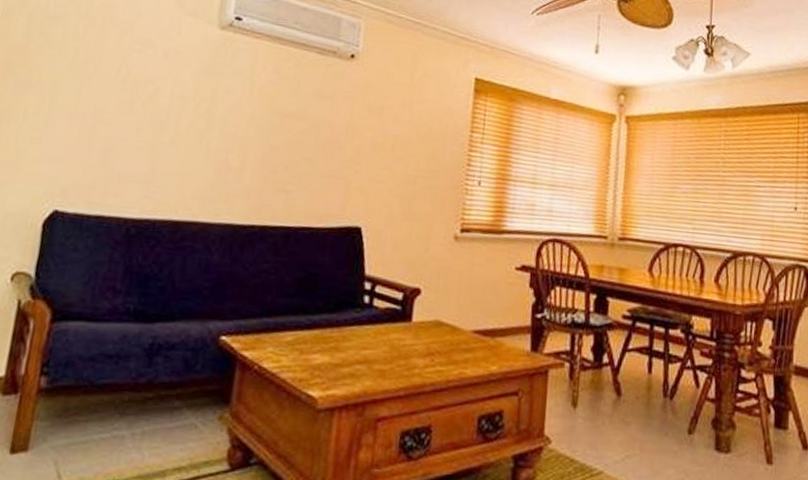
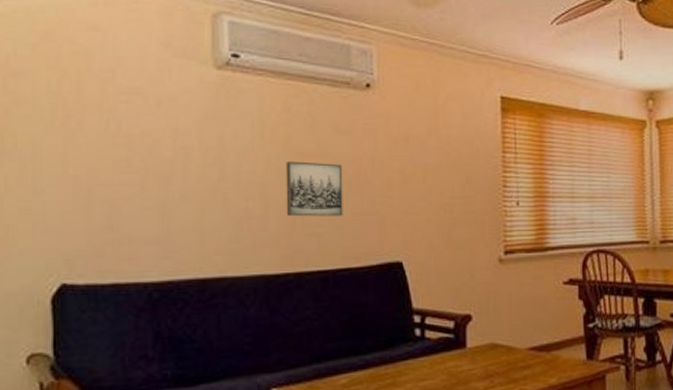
wall art: none [261,119,319,176] -> present [286,161,343,217]

